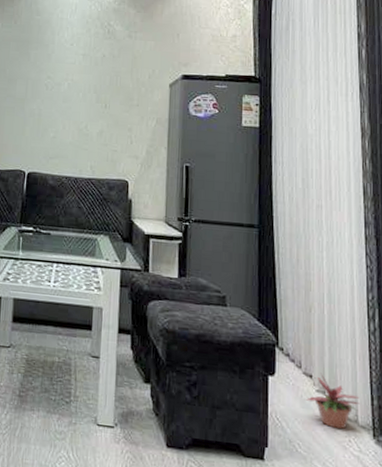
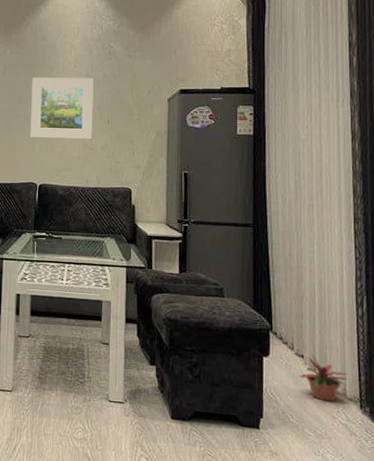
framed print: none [20,54,91,125] -> present [30,77,94,140]

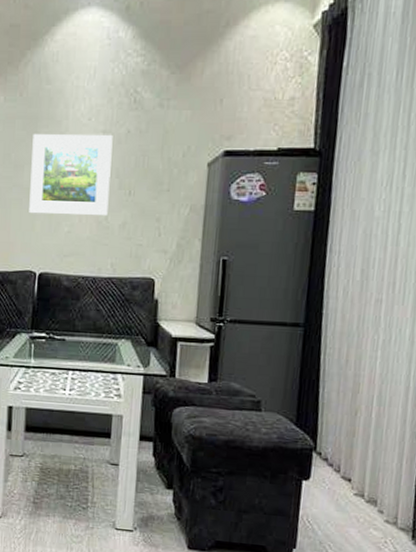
potted plant: present [297,353,348,402] -> none [341,476,402,531]

